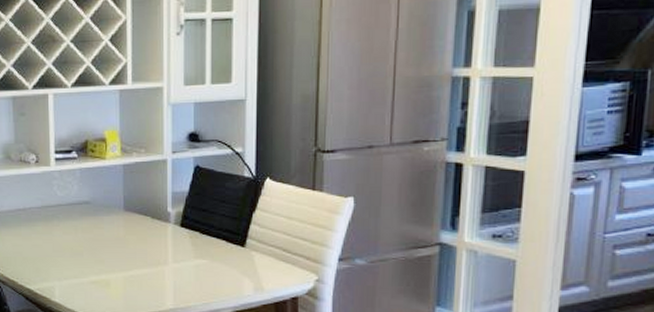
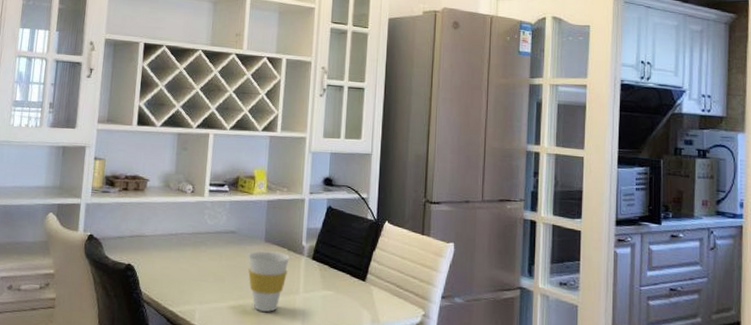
cup: none [107,221,154,286] -> present [248,251,290,313]

